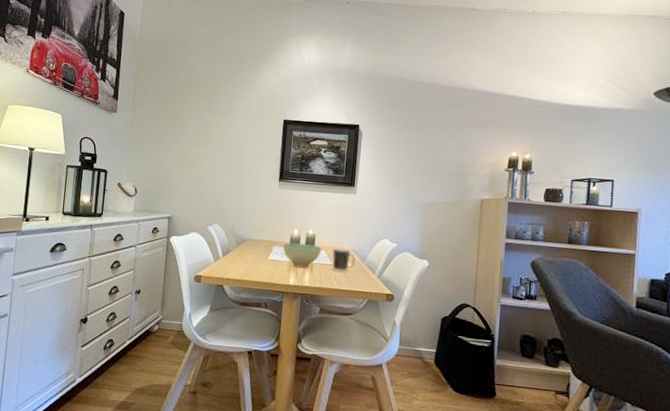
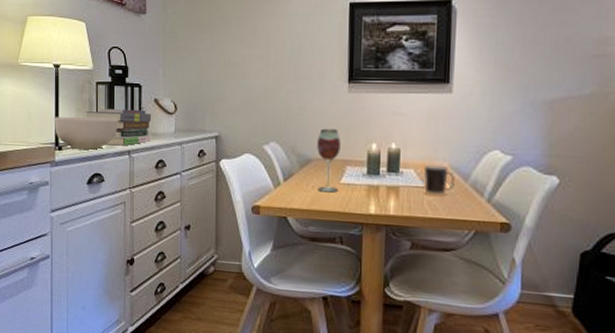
bowl: none [24,192,85,223] -> present [54,117,119,150]
books: none [54,187,115,221] -> present [86,108,152,146]
wineglass: none [249,215,271,267] -> present [317,128,341,193]
bowl: present [282,243,322,269] -> none [357,161,409,193]

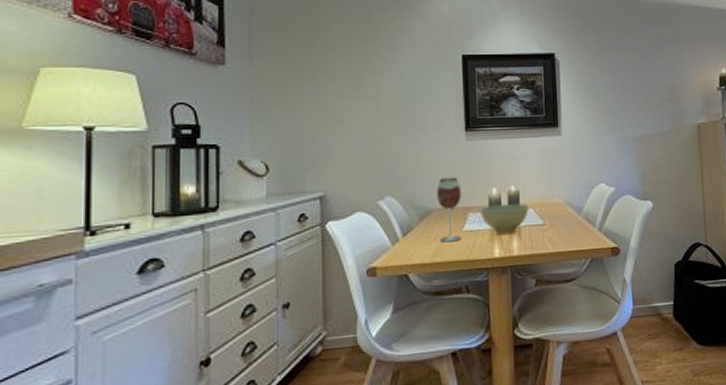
bowl: present [54,117,119,150] -> none [82,188,187,232]
books: present [86,108,152,146] -> none [136,175,235,222]
bowl: none [357,161,409,193] -> present [479,204,529,236]
mug: present [423,165,455,196] -> none [541,203,570,232]

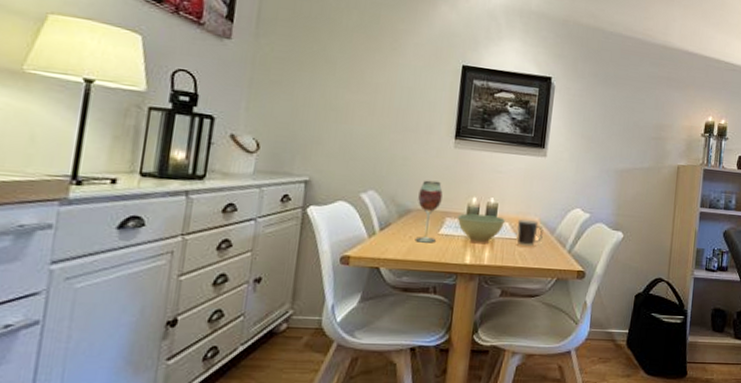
mug: none [541,203,570,232] -> present [517,219,543,248]

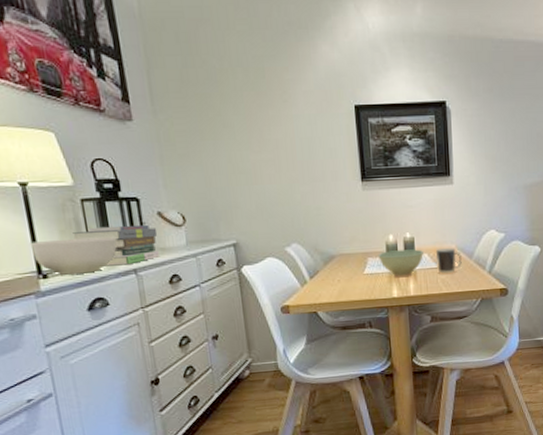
bowl: none [73,143,177,187] -> present [30,237,118,275]
books: none [127,137,225,185] -> present [72,225,160,266]
wineglass: present [415,180,443,243] -> none [338,225,362,284]

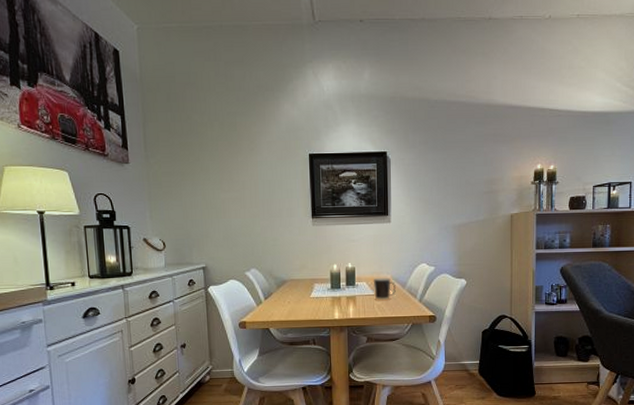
bowl: present [30,237,118,275] -> none [42,258,110,287]
books: present [72,225,160,266] -> none [76,248,143,282]
bowl: present [378,249,423,278] -> none [323,278,362,302]

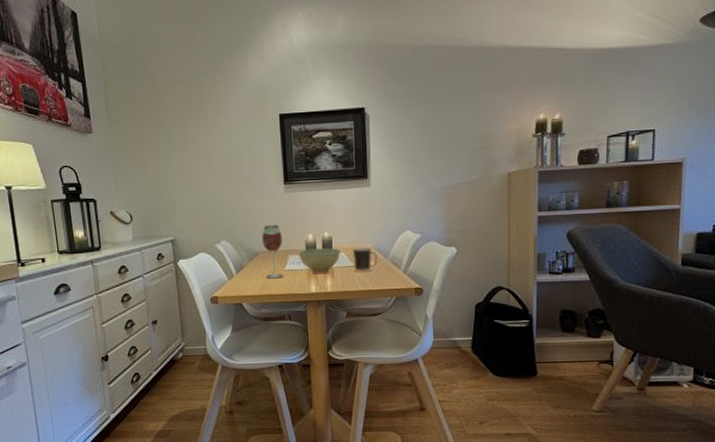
wineglass: none [290,255,309,306] -> present [262,224,283,279]
bowl: none [323,278,362,302] -> present [298,248,341,275]

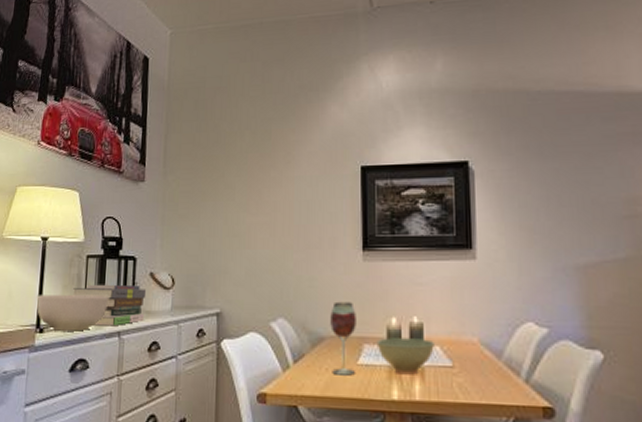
bowl: none [12,233,78,264] -> present [36,295,110,332]
books: none [44,222,111,257] -> present [73,284,147,326]
mug: present [352,248,377,273] -> none [450,341,487,377]

